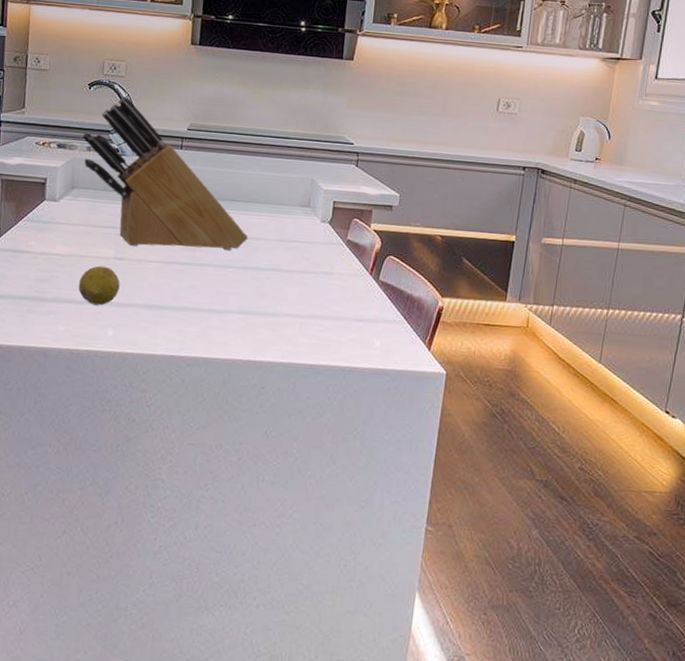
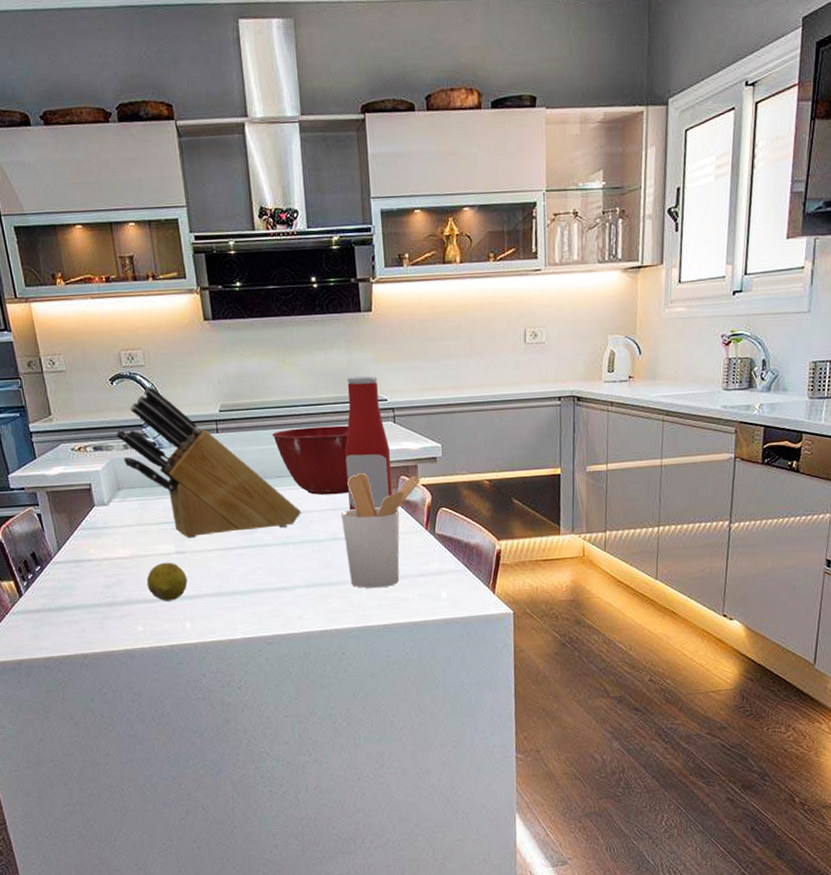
mixing bowl: none [234,156,311,227] -> present [272,425,349,496]
utensil holder: none [284,208,374,326] -> present [341,472,421,589]
bottle: none [297,116,348,246] -> present [345,375,393,511]

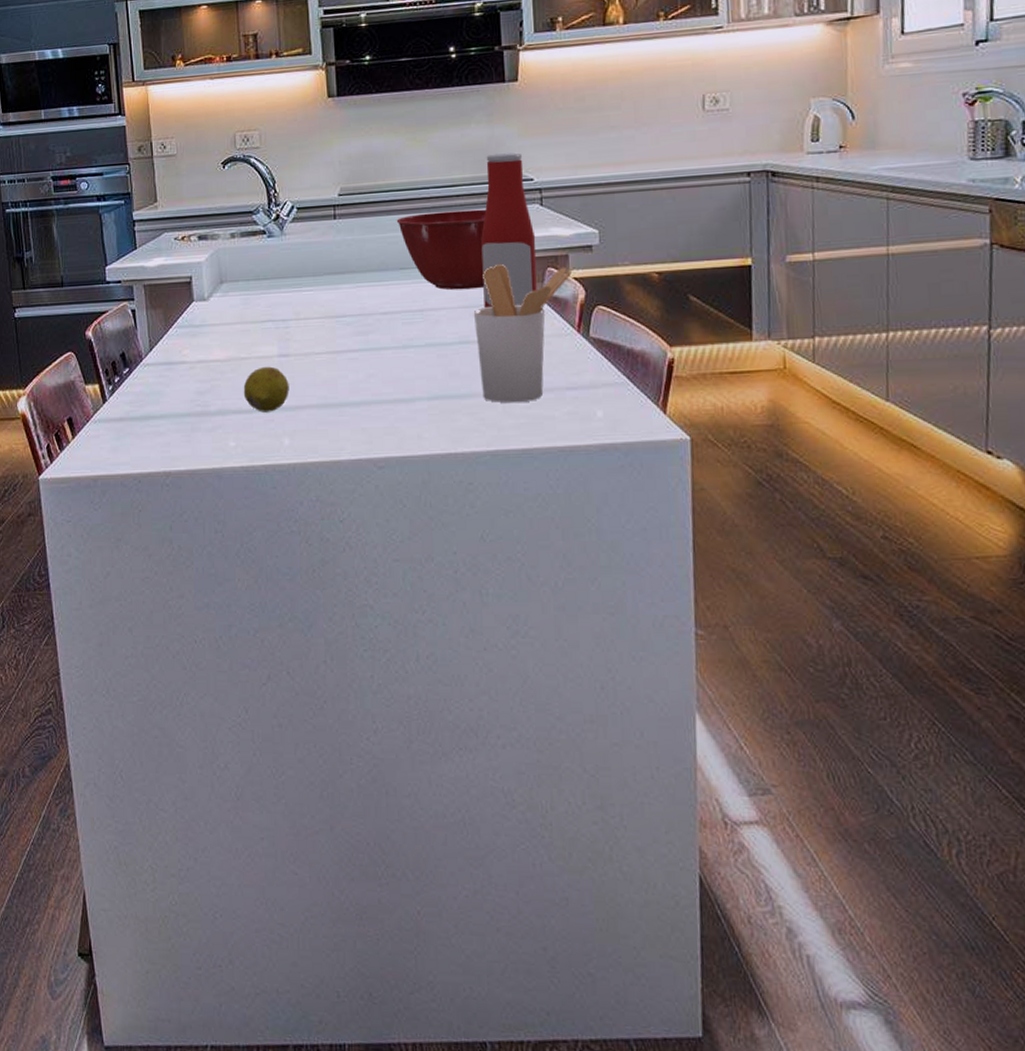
knife block: present [116,386,301,538] -> none [223,169,426,339]

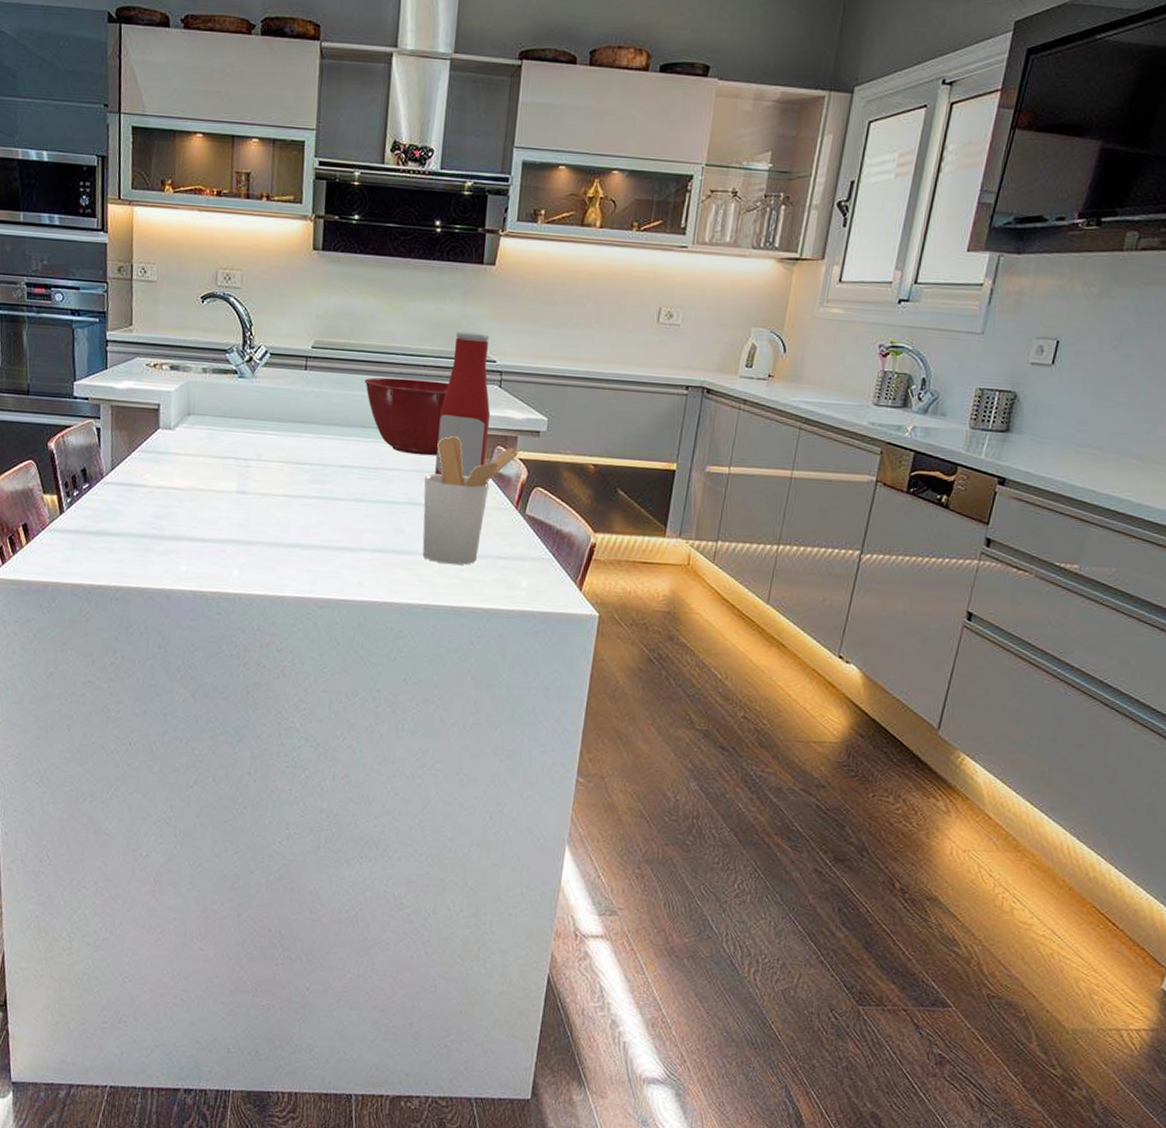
fruit: present [243,366,289,413] -> none [199,500,244,544]

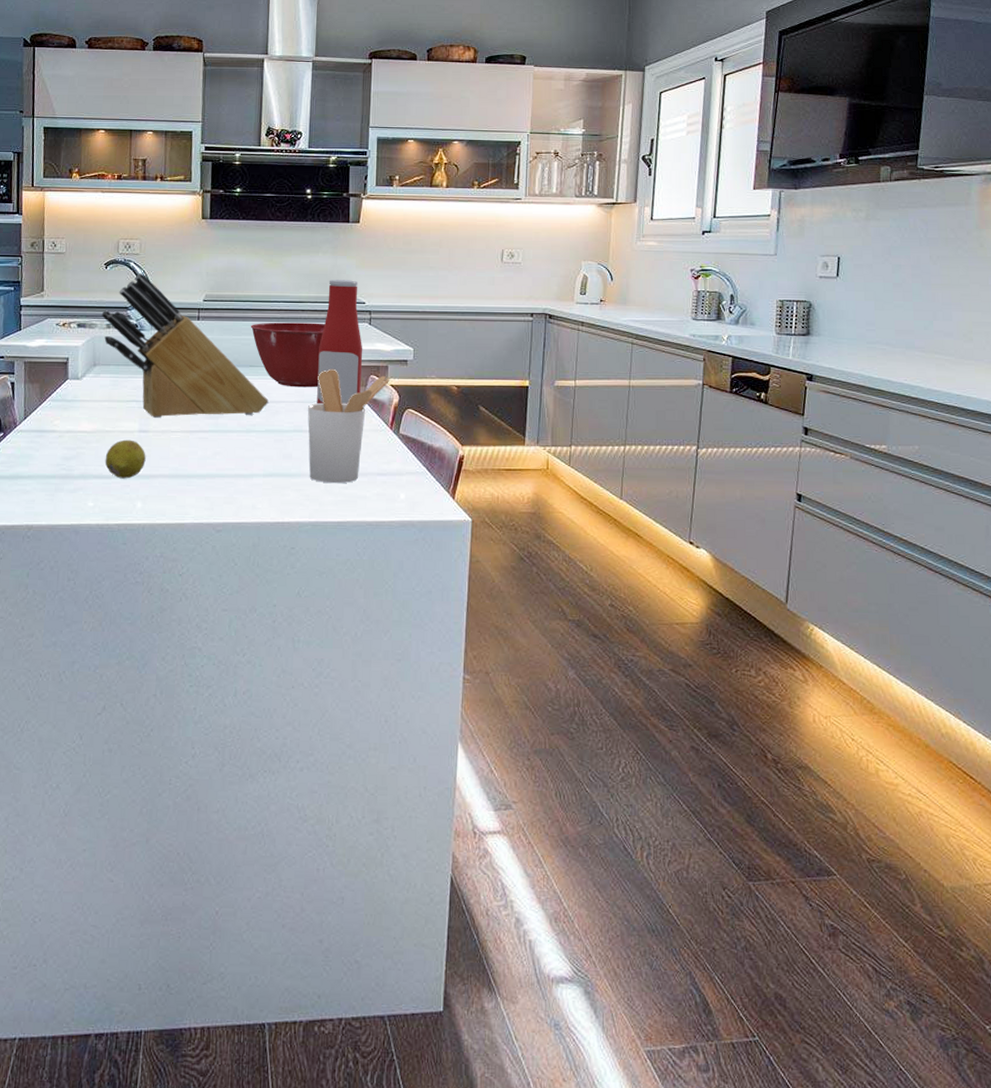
knife block: none [197,310,381,482] -> present [101,273,269,418]
fruit: none [199,500,244,544] -> present [105,439,146,479]

